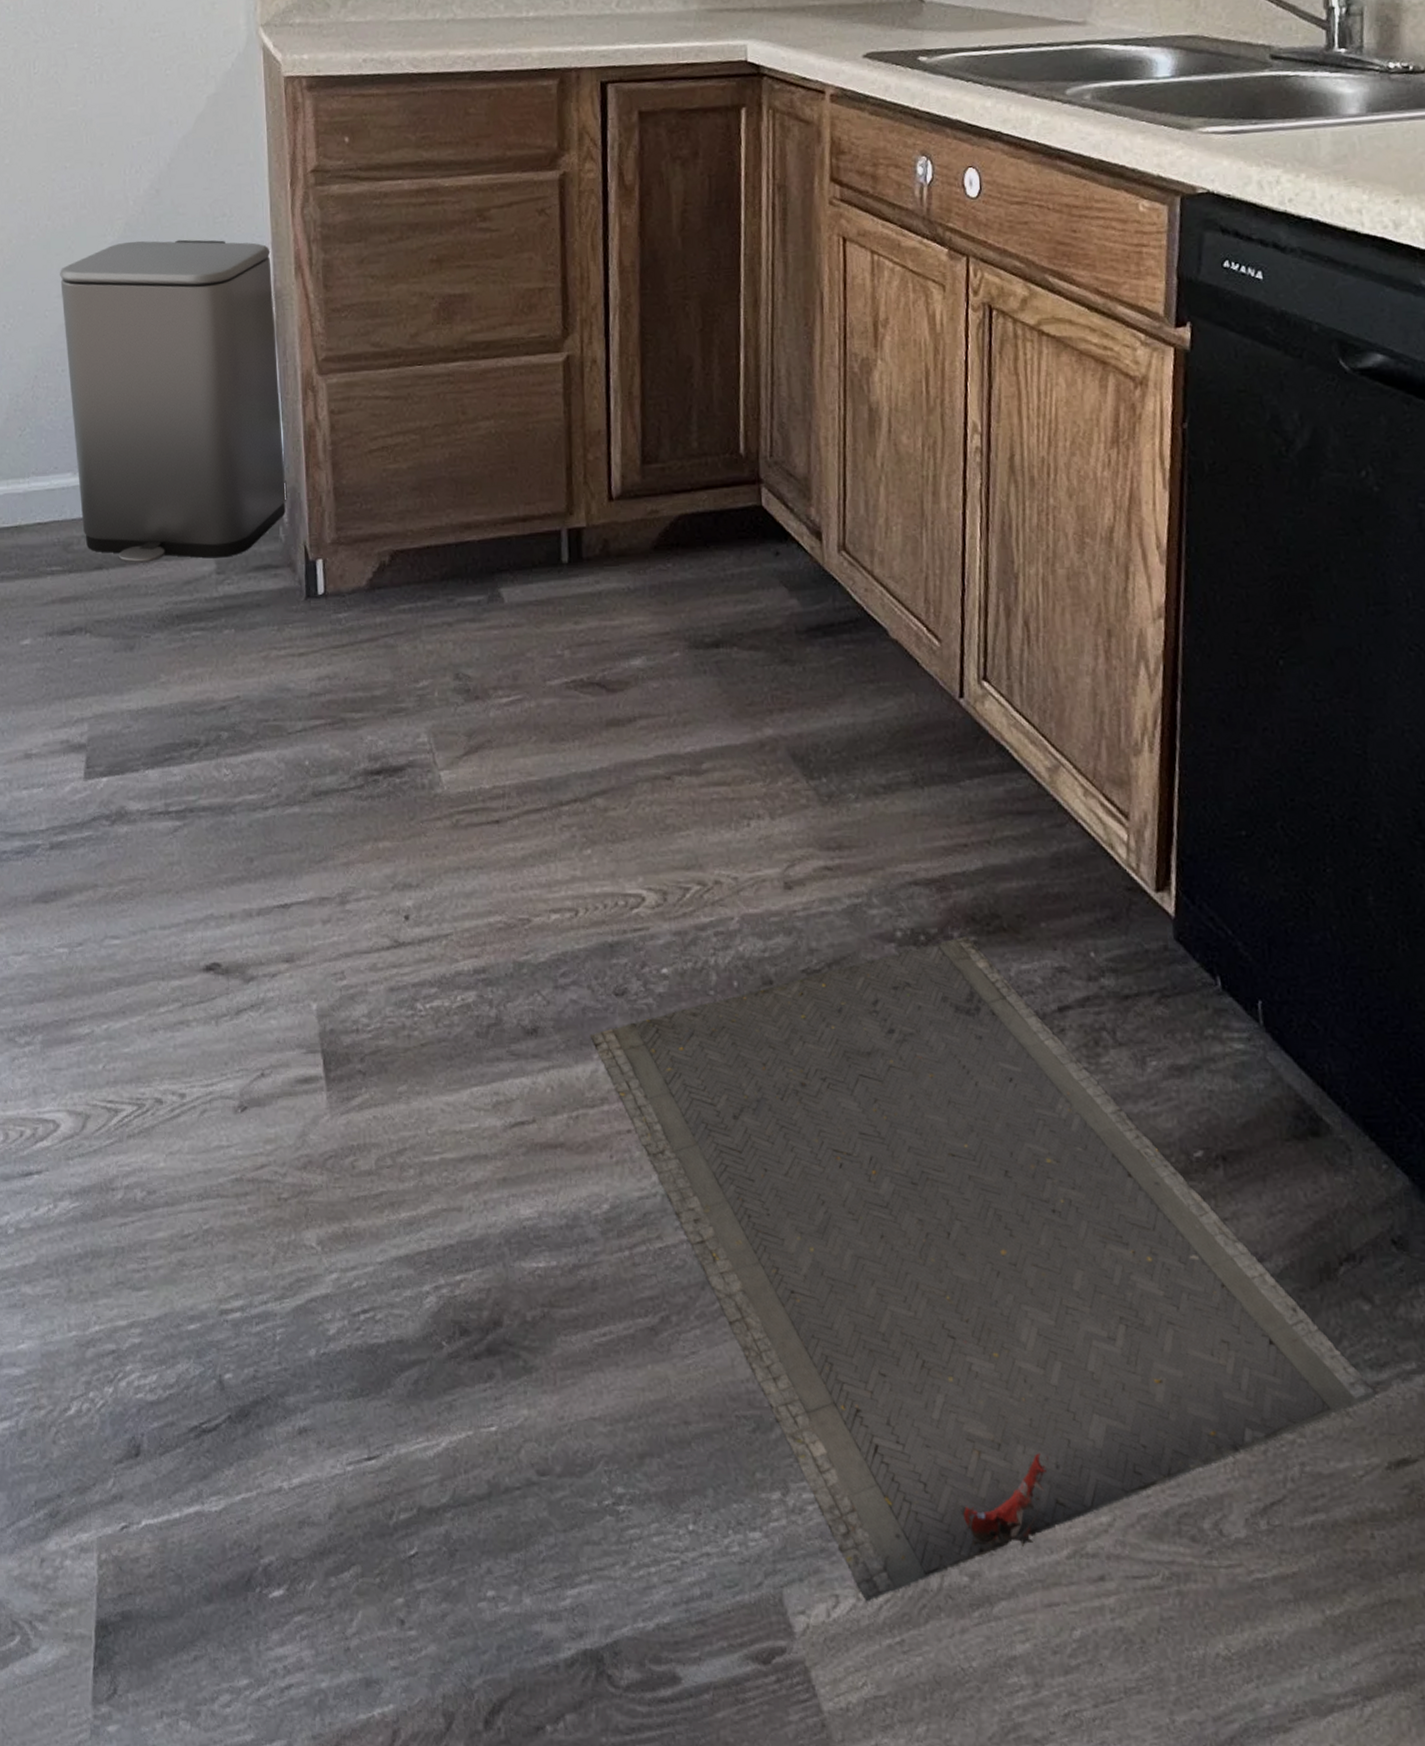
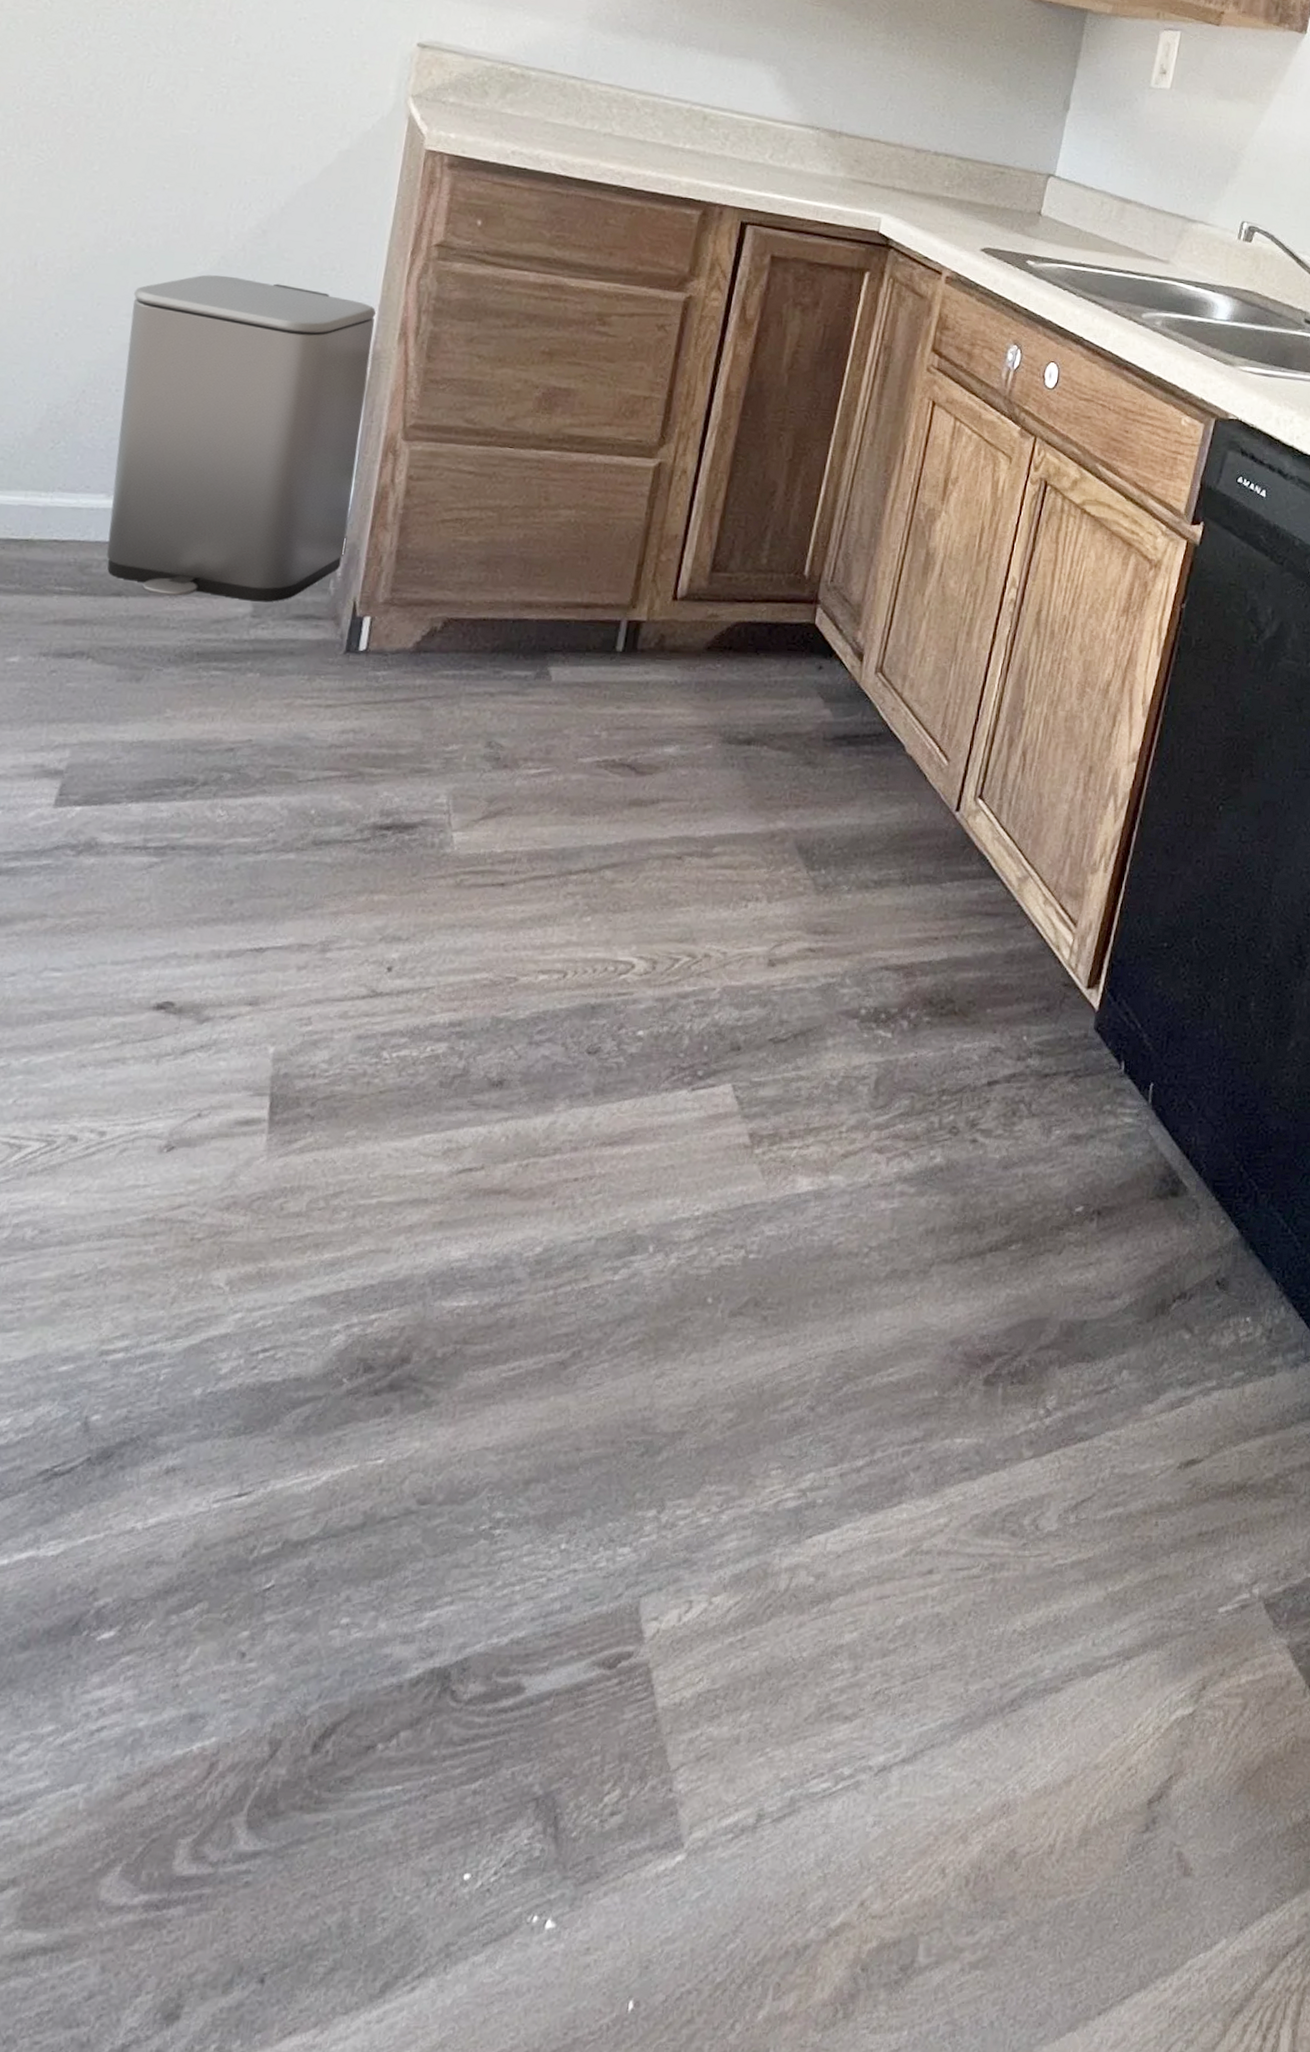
door mat: present [589,936,1377,1603] -> none [554,1017,1182,1606]

